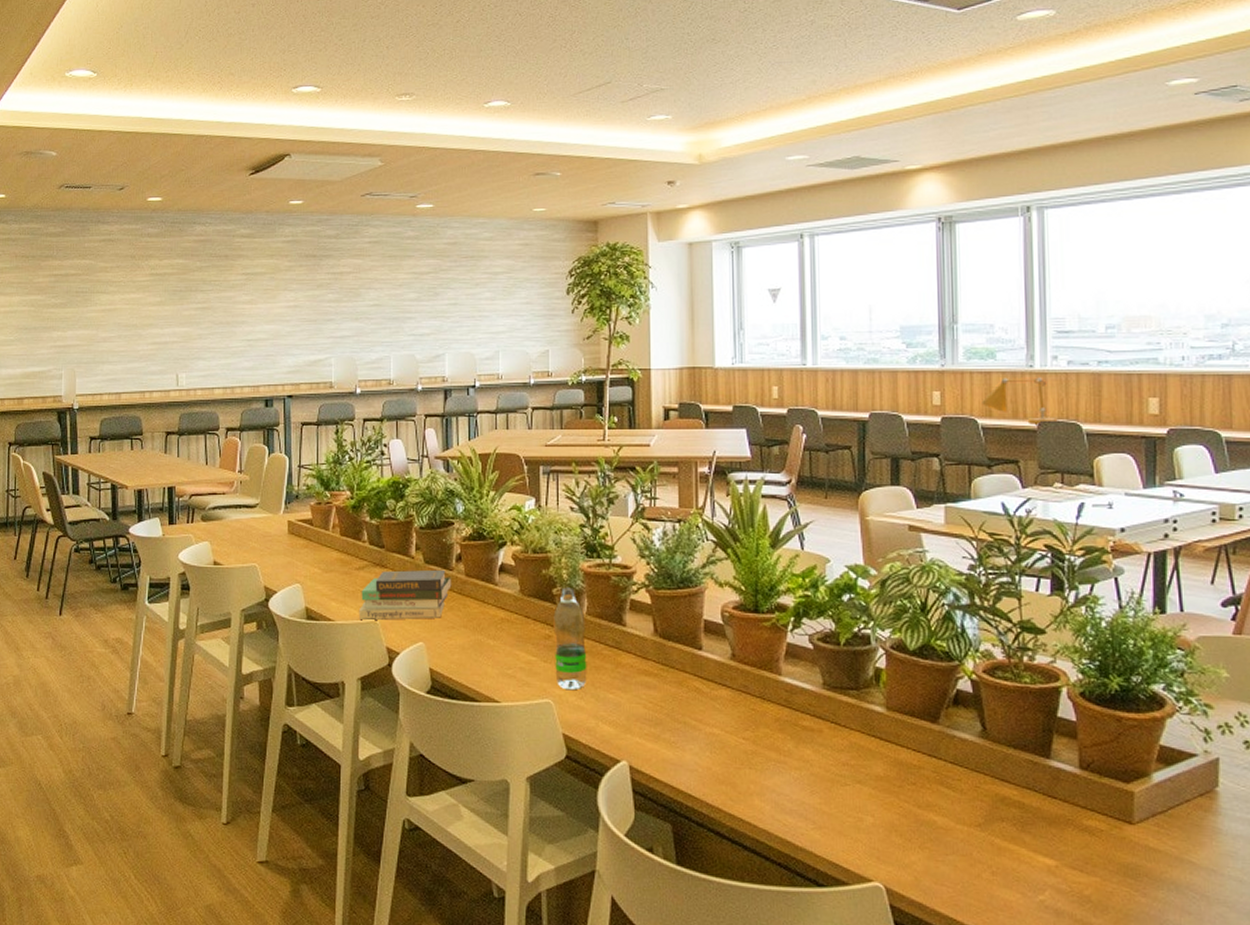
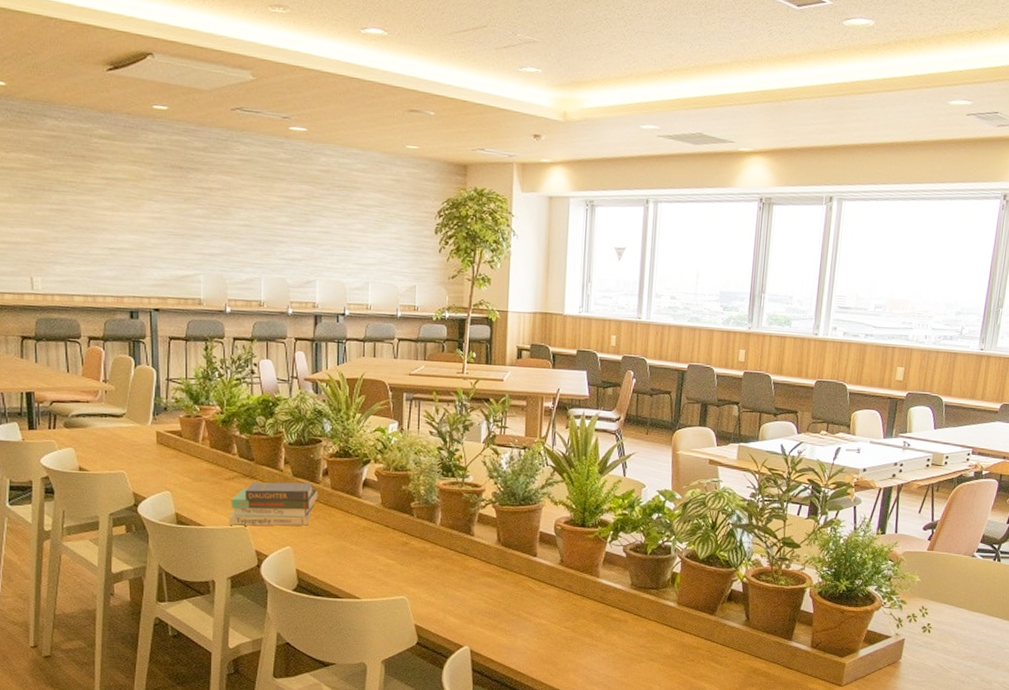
bottle: present [553,587,587,689] -> none [410,502,439,588]
table lamp: present [980,377,1060,426] -> none [775,342,831,384]

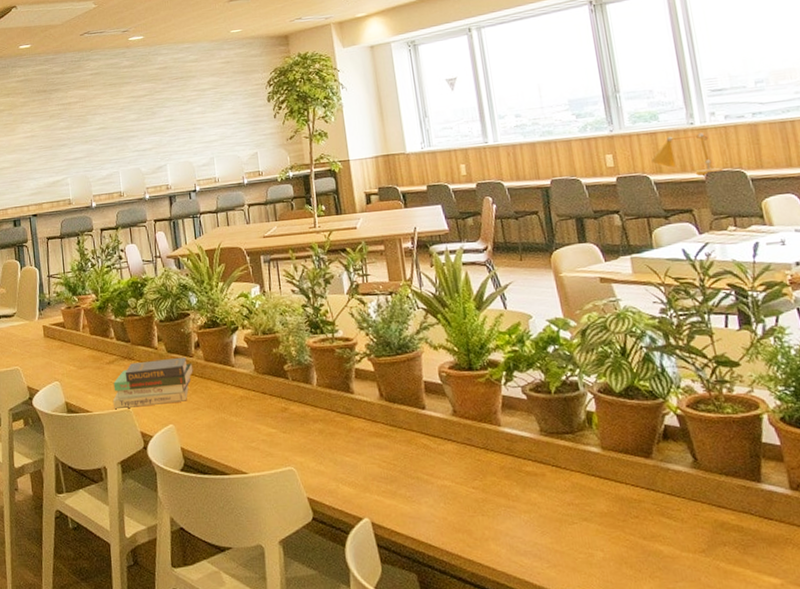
table lamp: none [775,342,831,384] -> present [650,132,725,176]

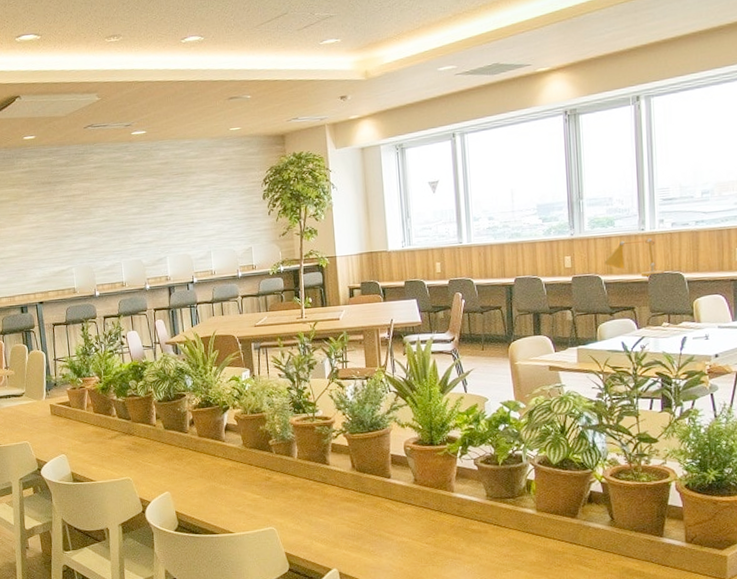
books: present [112,357,193,410] -> none [114,433,188,479]

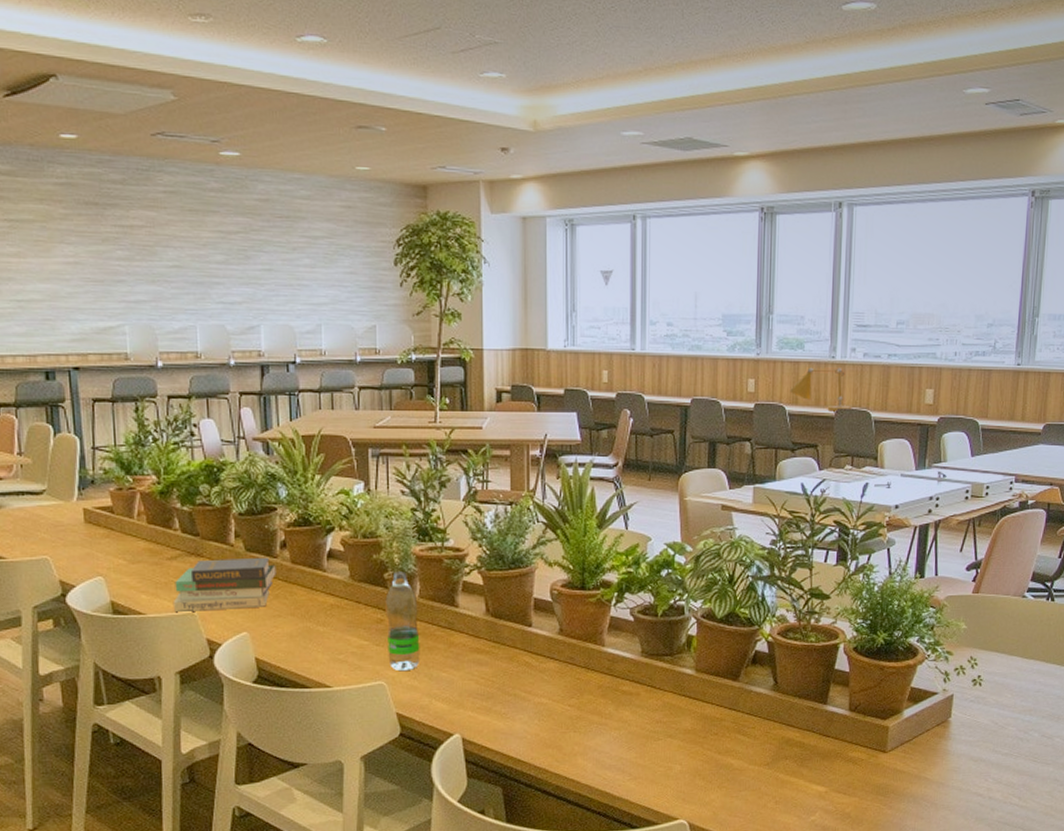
books: none [114,433,188,479] -> present [172,557,277,613]
bottle: none [271,438,301,518] -> present [385,571,420,670]

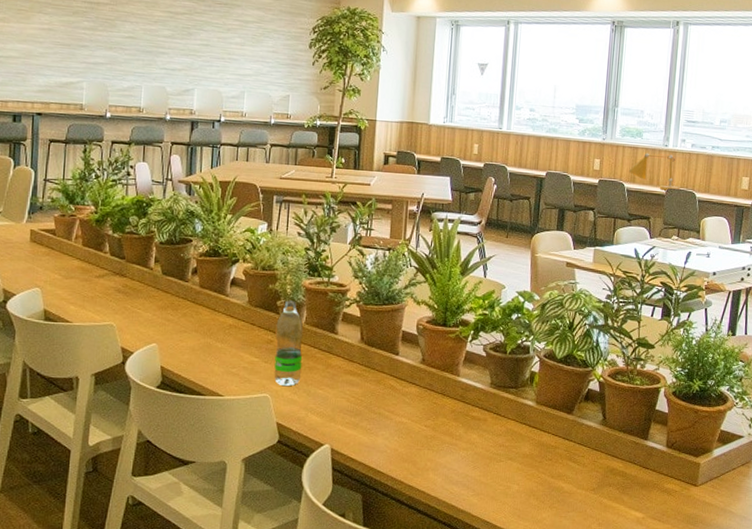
books: present [172,557,277,613] -> none [96,280,187,323]

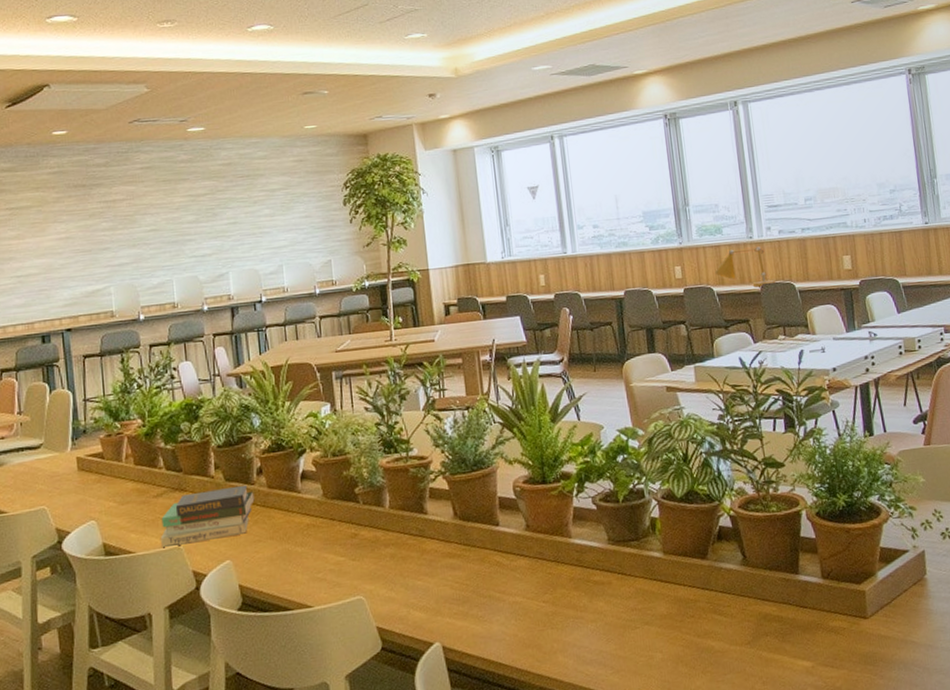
books: none [96,280,187,323] -> present [160,484,255,549]
bottle: present [274,300,304,386] -> none [357,484,395,583]

